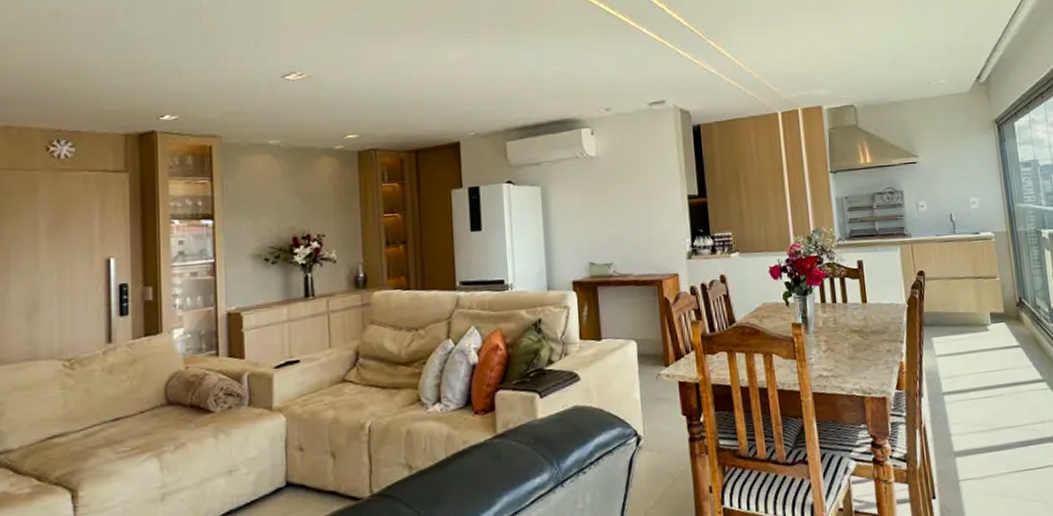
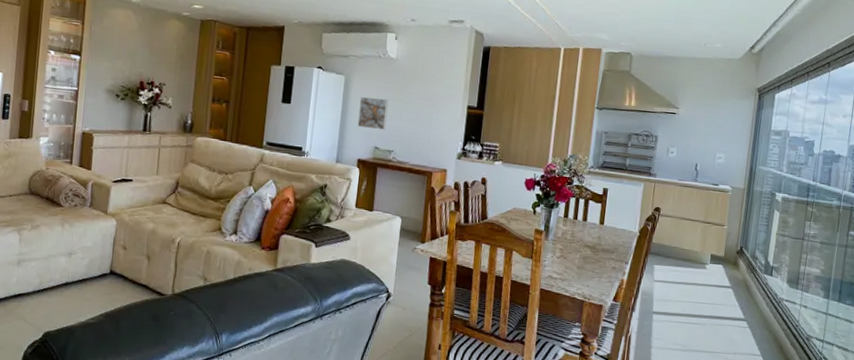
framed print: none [563,204,599,243] -> present [357,96,389,131]

